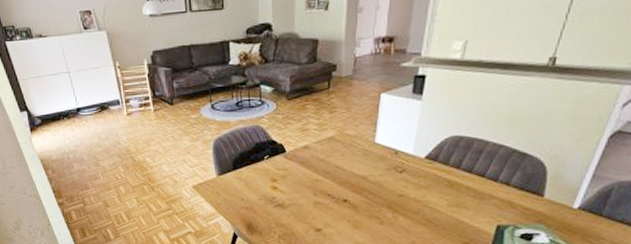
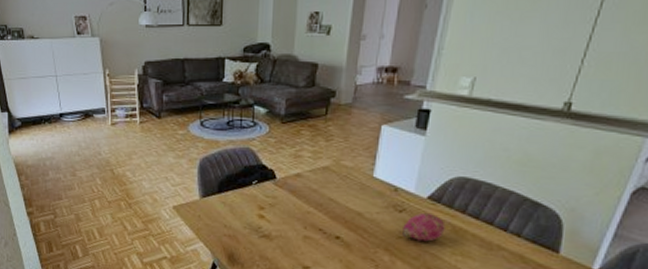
fruit: none [403,171,442,197] -> present [402,212,446,242]

